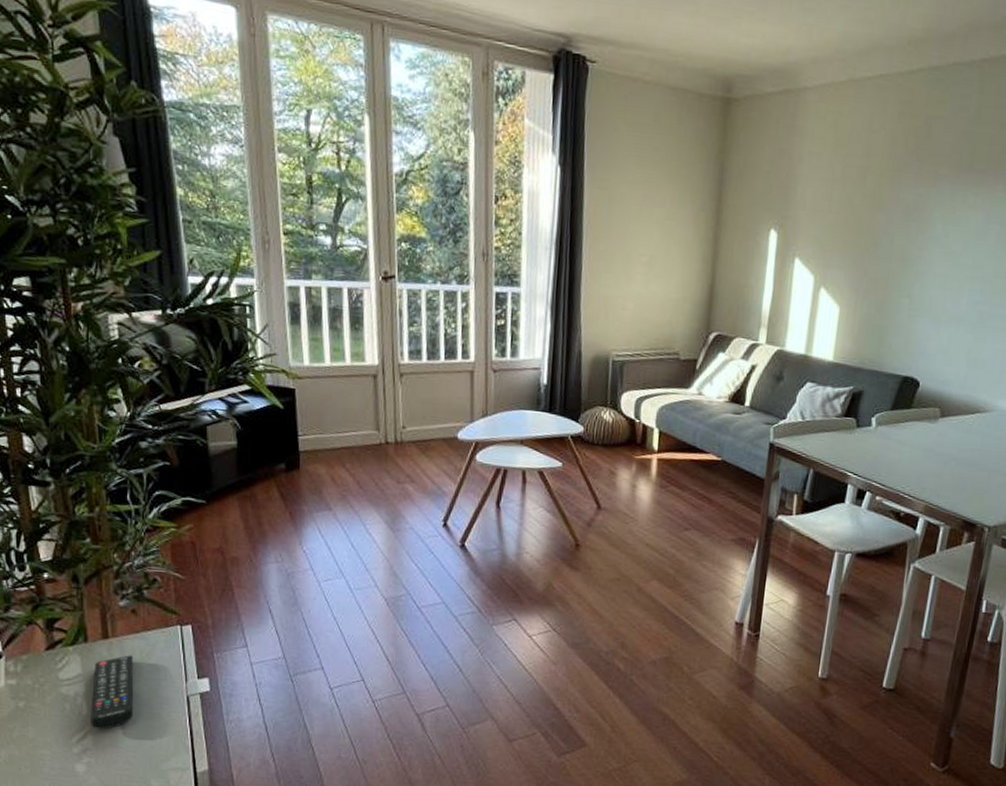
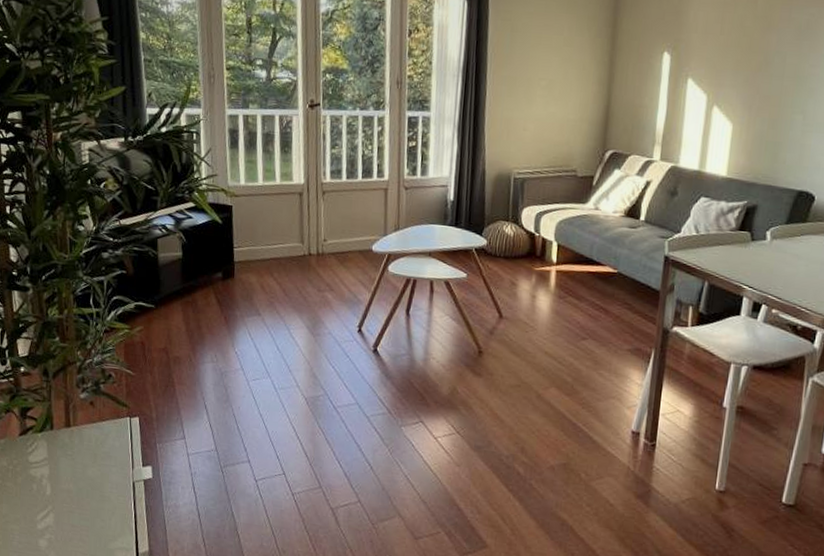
remote control: present [91,655,134,730] -> none [53,442,90,510]

